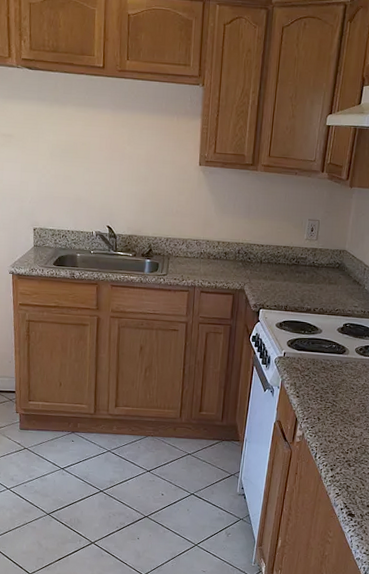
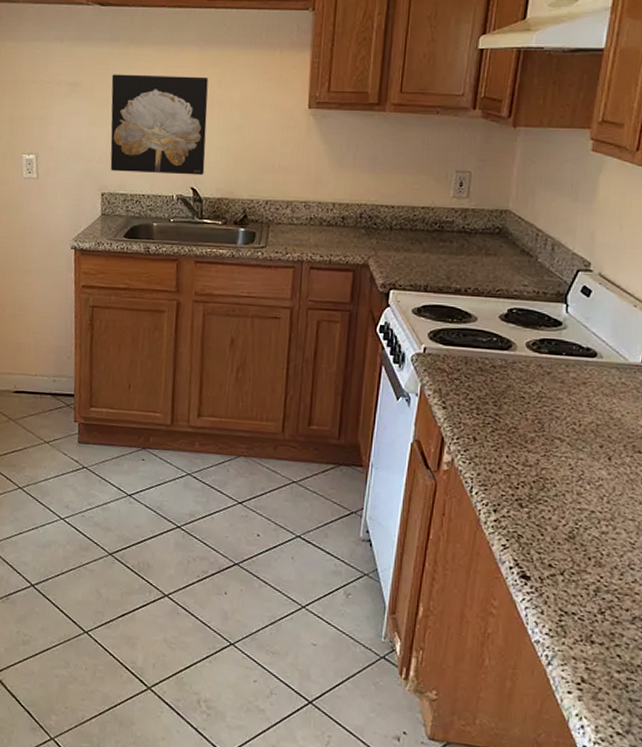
wall art: none [39,129,120,216] -> present [110,74,208,176]

